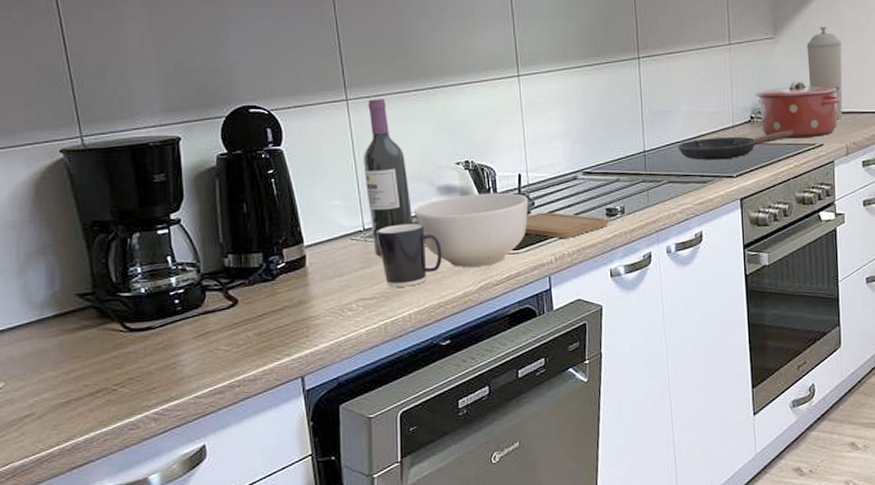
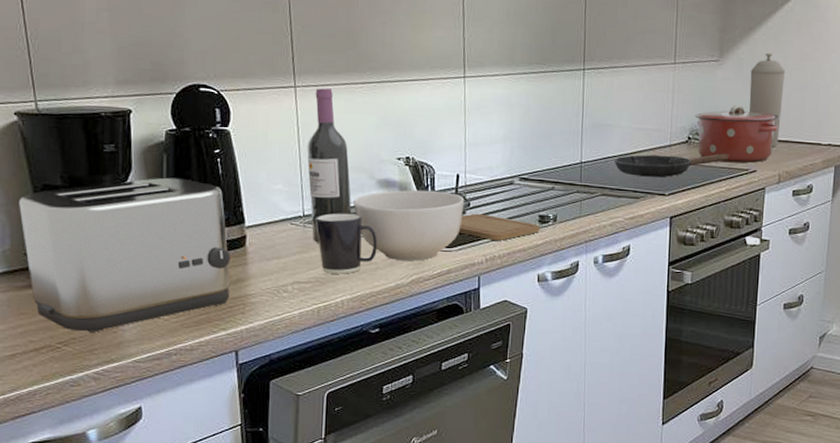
toaster: none [68,202,293,372] -> present [19,177,231,333]

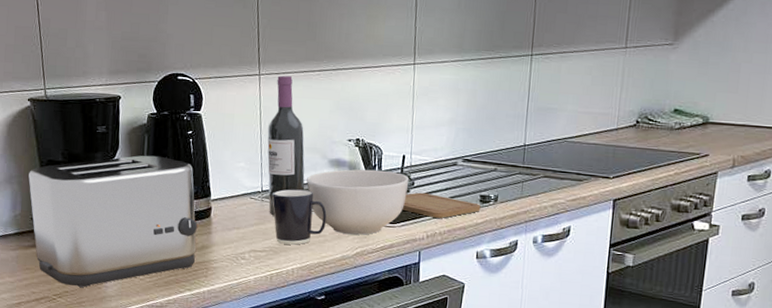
frying pan: present [614,153,729,178] -> none [558,137,679,161]
casserole: present [694,104,780,163] -> none [644,87,737,147]
canister: present [749,53,786,148] -> none [703,35,746,132]

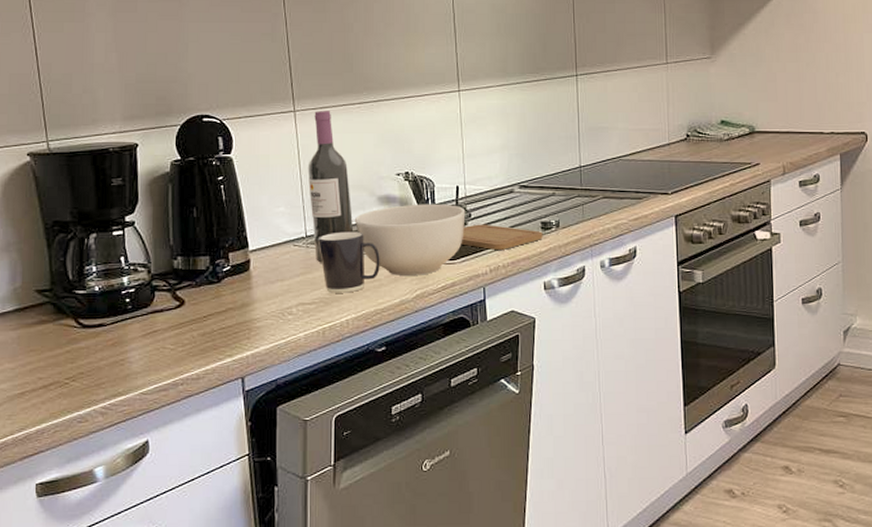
toaster: present [28,155,197,288] -> none [30,207,236,367]

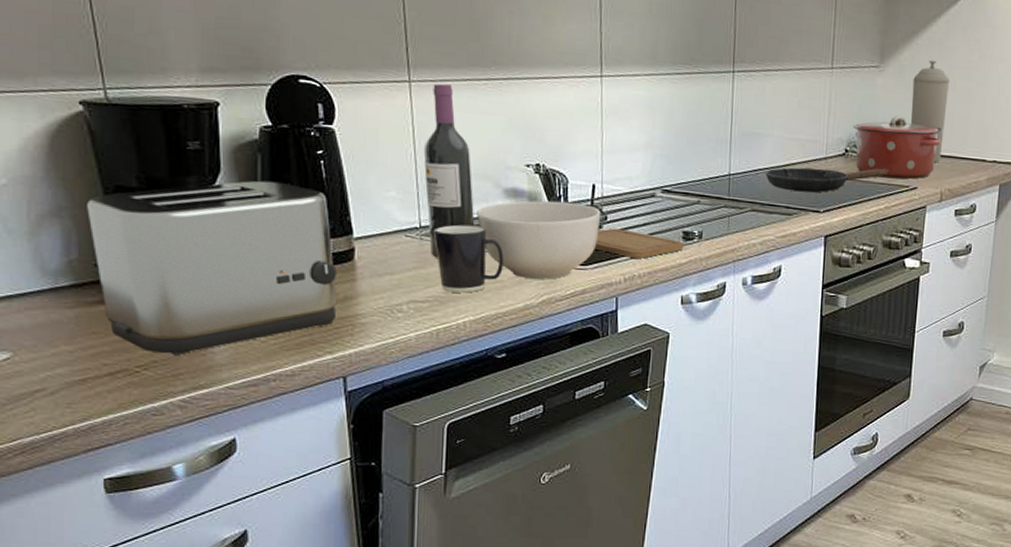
toaster: none [30,207,236,367] -> present [87,180,337,356]
frying pan: none [613,148,730,177] -> present [765,167,889,193]
casserole: none [691,98,778,157] -> present [852,114,943,179]
canister: none [744,47,780,139] -> present [910,59,950,163]

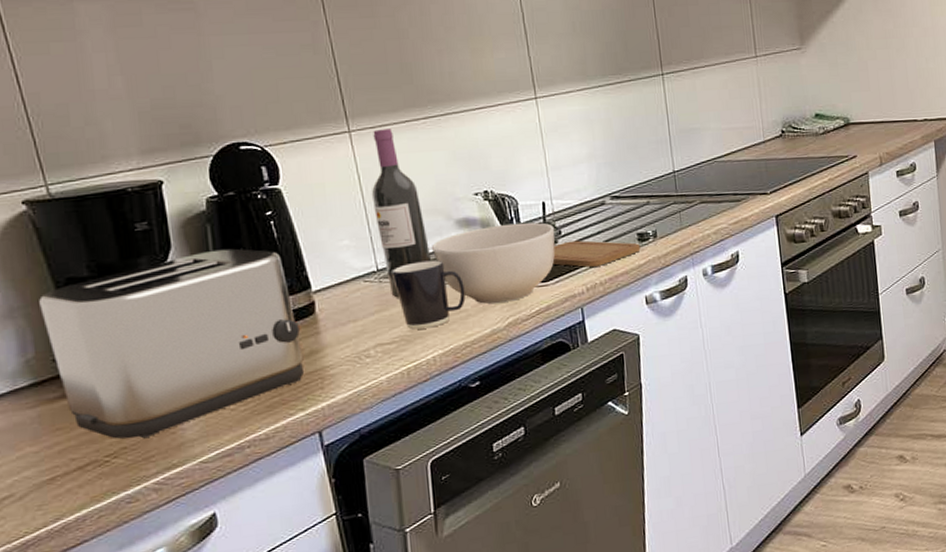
frying pan: present [765,167,889,193] -> none [708,142,827,179]
casserole: present [852,114,943,179] -> none [784,90,871,152]
canister: present [910,59,950,163] -> none [834,34,874,130]

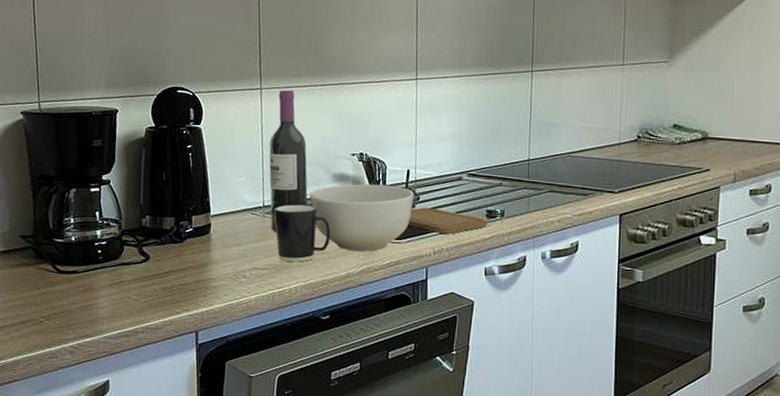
toaster: present [39,248,305,439] -> none [18,169,196,310]

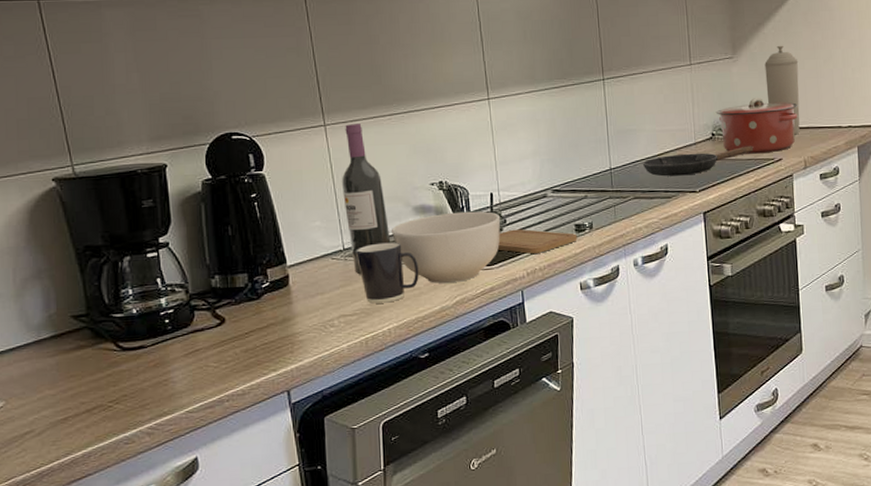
frying pan: none [562,152,681,175] -> present [642,145,754,177]
casserole: none [644,103,734,162] -> present [715,97,798,154]
canister: none [700,53,739,147] -> present [764,45,800,135]

